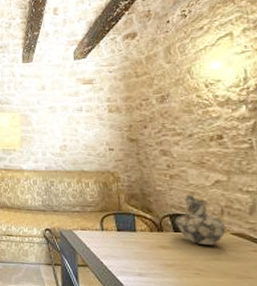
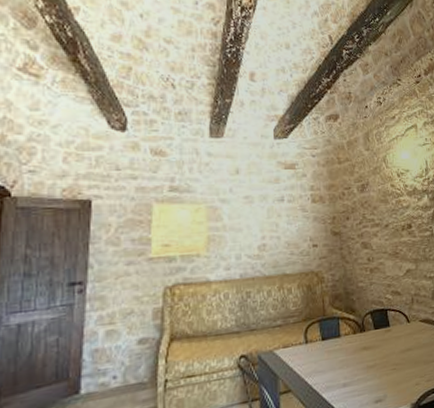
vase: present [175,194,226,245] -> none [375,286,416,338]

